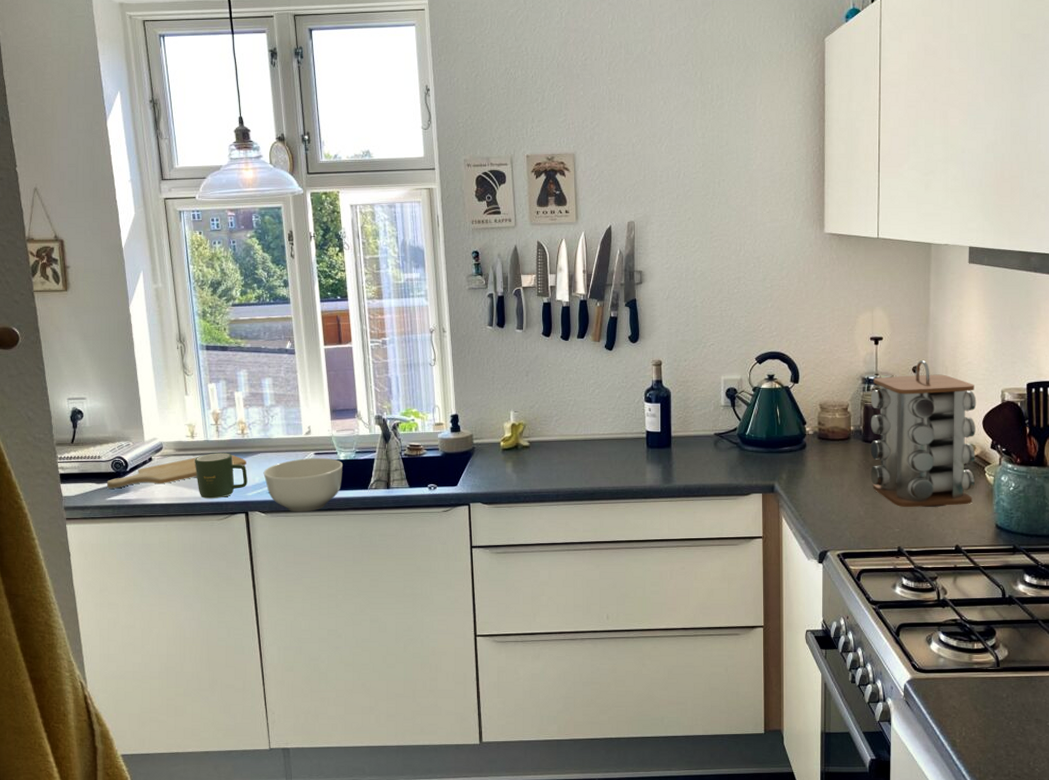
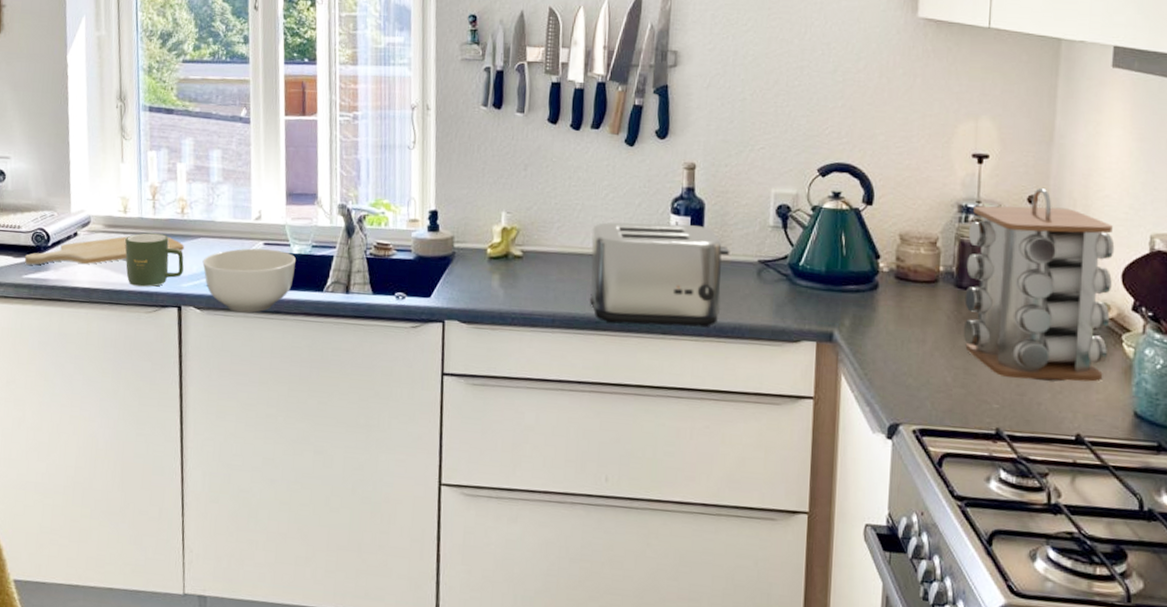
toaster: none [584,410,692,494] -> present [589,221,730,328]

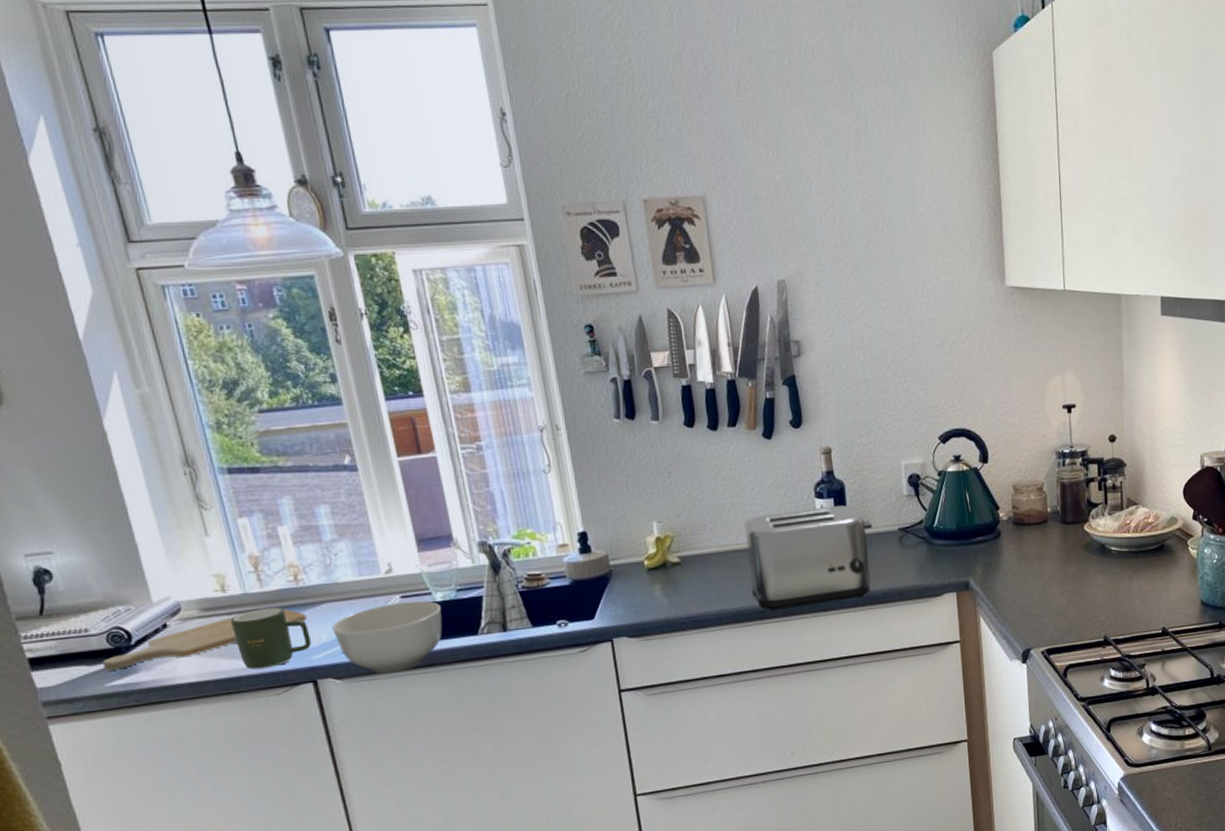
spice rack: present [963,187,1115,382] -> none [1066,426,1178,592]

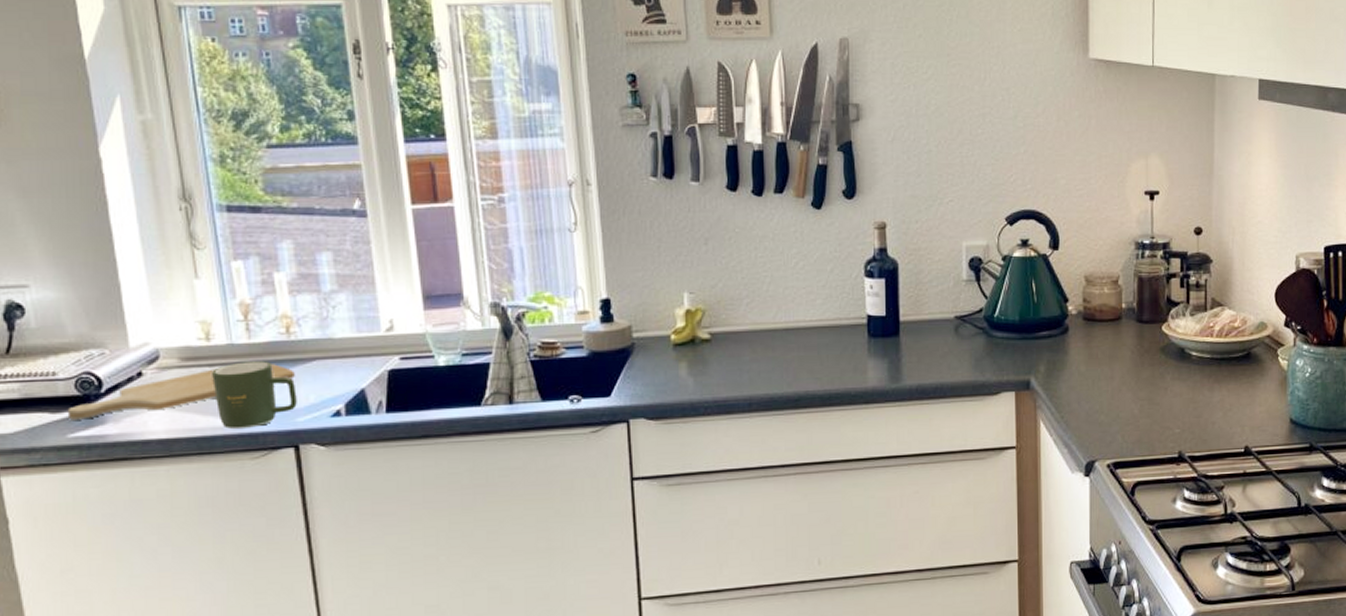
bowl: present [332,600,443,674] -> none [321,363,443,443]
toaster: present [744,505,873,612] -> none [784,287,927,400]

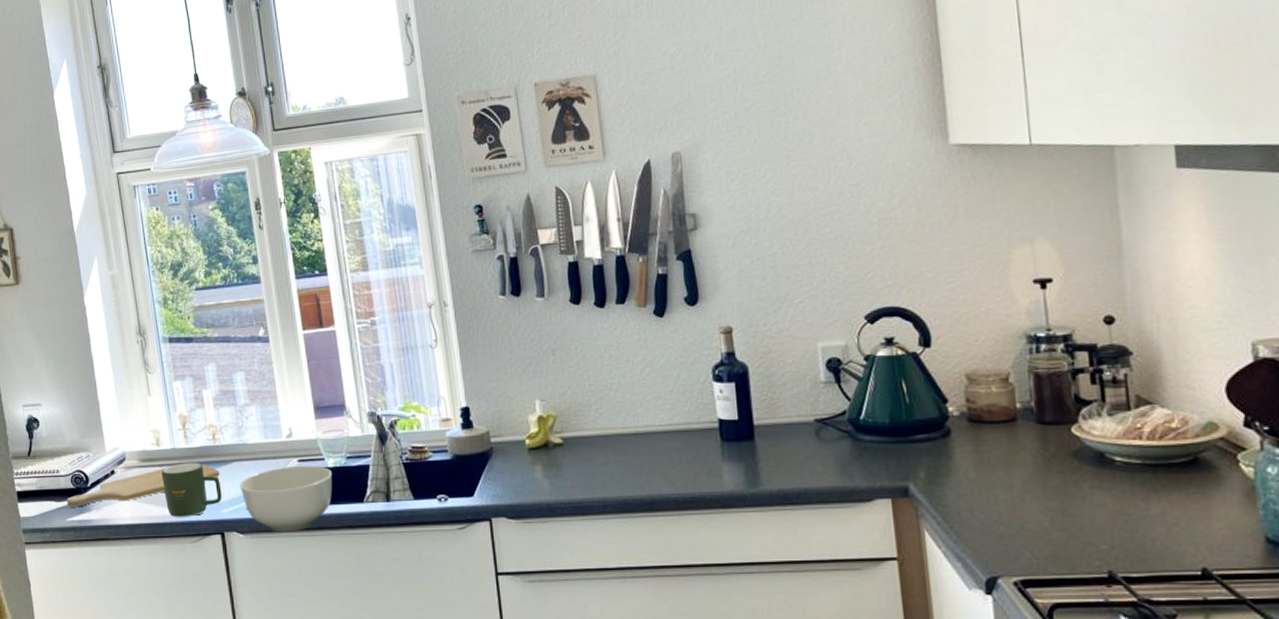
bowl: none [321,363,443,443] -> present [239,465,333,533]

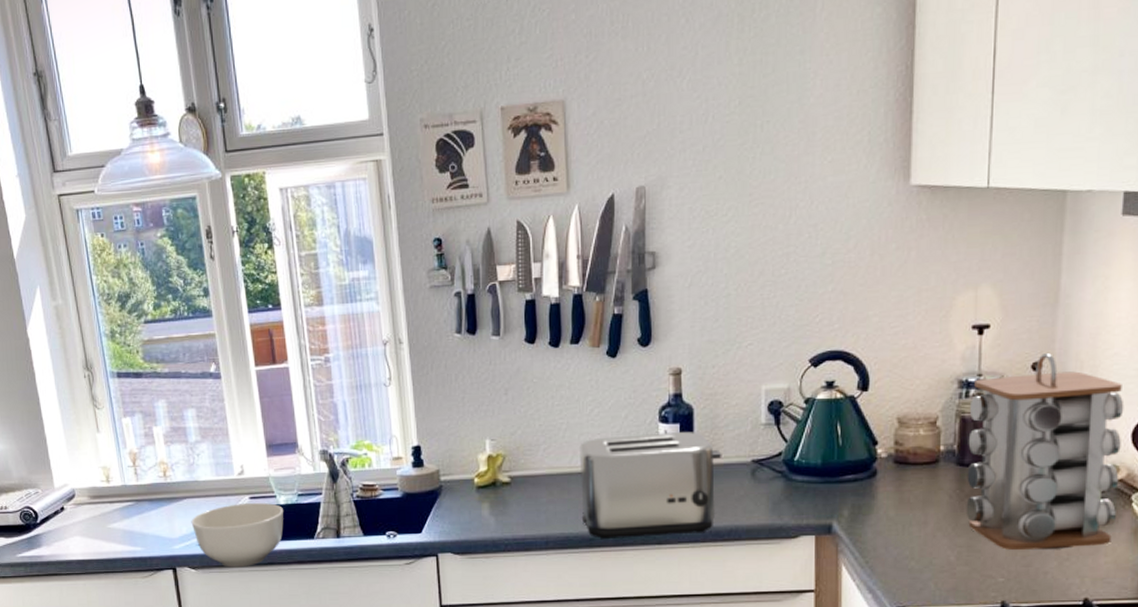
chopping board: present [66,465,220,507] -> none [15,502,171,543]
mug: present [161,462,222,518] -> none [112,499,174,554]
toaster: none [632,391,783,504] -> present [579,432,722,540]
spice rack: none [1042,305,1224,514] -> present [966,352,1124,550]

